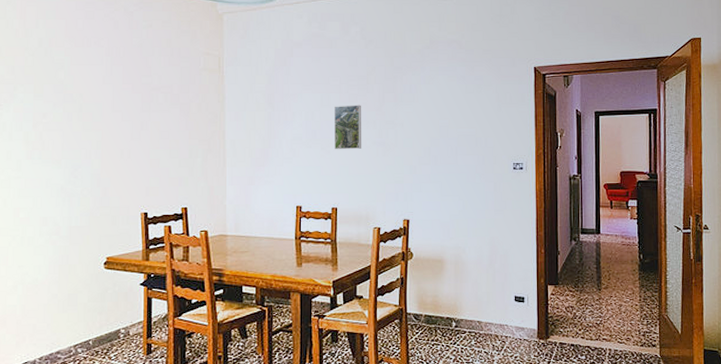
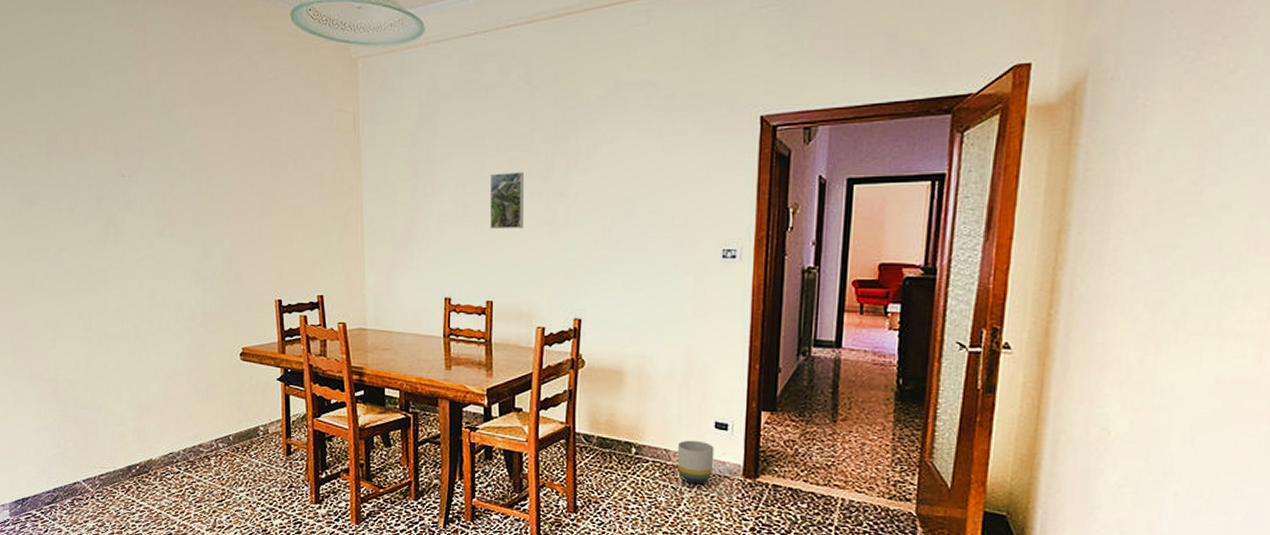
planter: none [487,312,516,348] -> present [677,440,714,484]

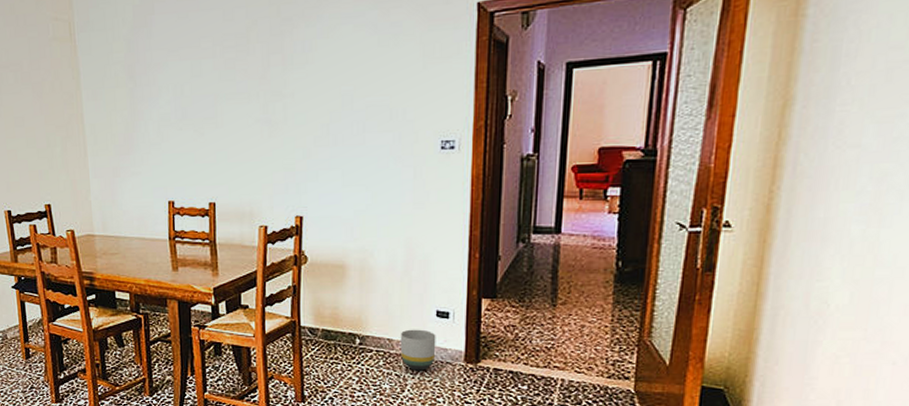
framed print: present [489,172,524,230] -> none [206,72,242,132]

